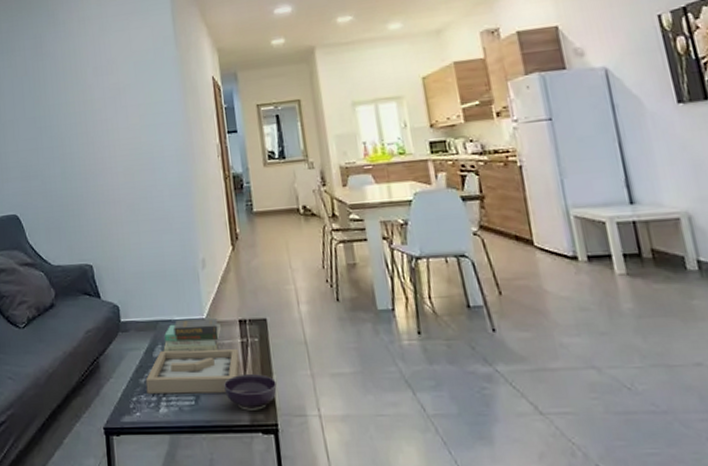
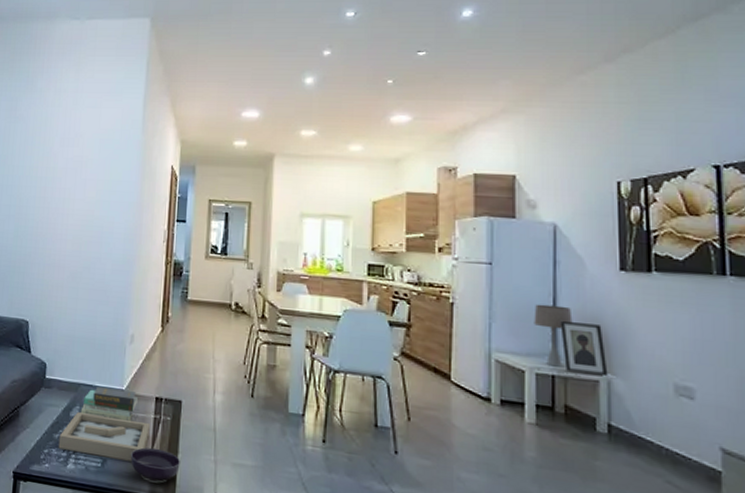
table lamp: none [602,149,642,212] -> present [534,304,573,367]
picture frame: none [630,161,688,215] -> present [560,321,608,377]

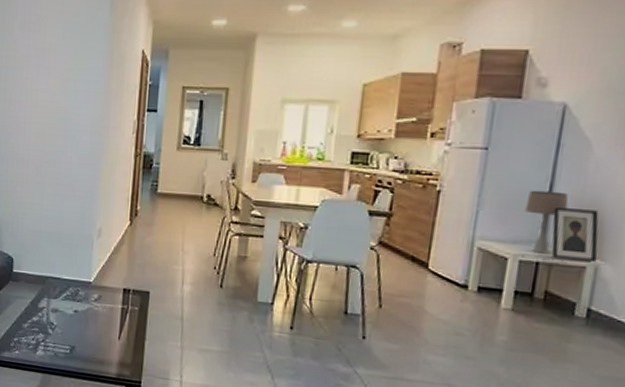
decorative tray: present [58,412,150,461] -> none [27,303,117,348]
books: present [80,387,138,421] -> none [48,280,105,311]
bowl: present [130,447,180,484] -> none [98,335,147,368]

